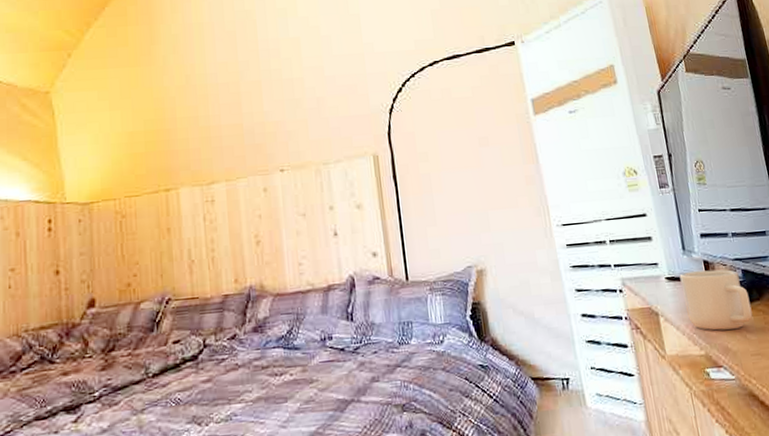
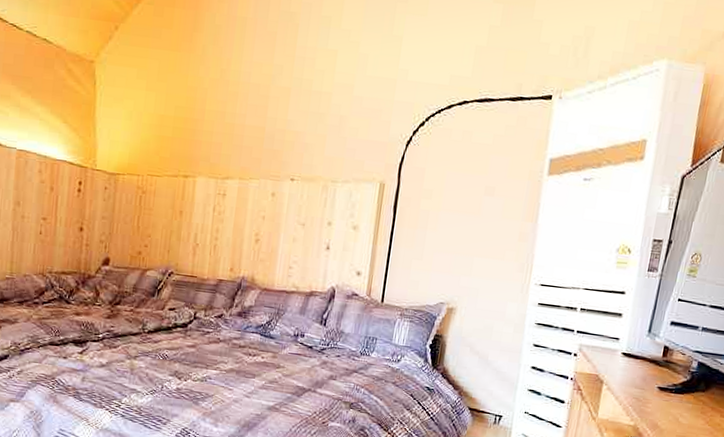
mug: present [679,270,753,331] -> none [630,352,696,411]

